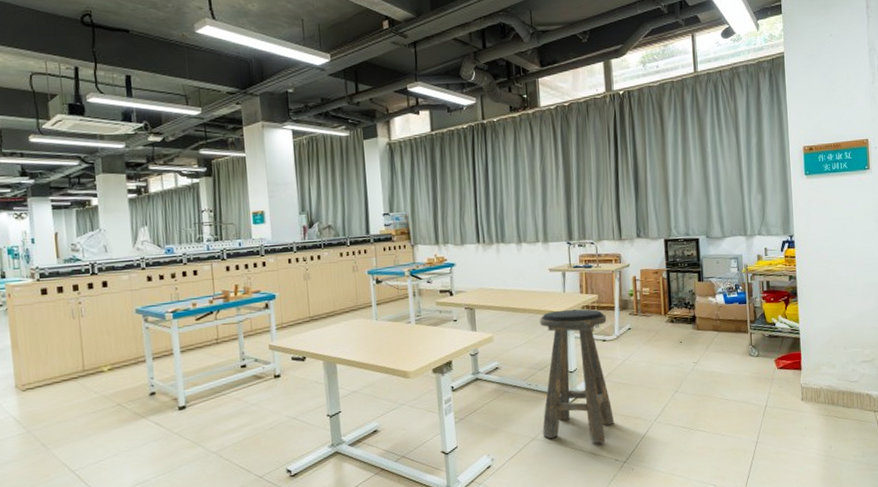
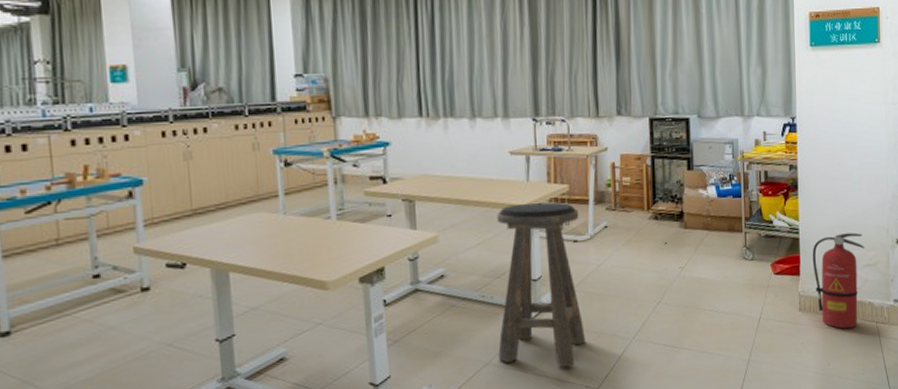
fire extinguisher: none [812,333,861,417] -> present [812,232,865,329]

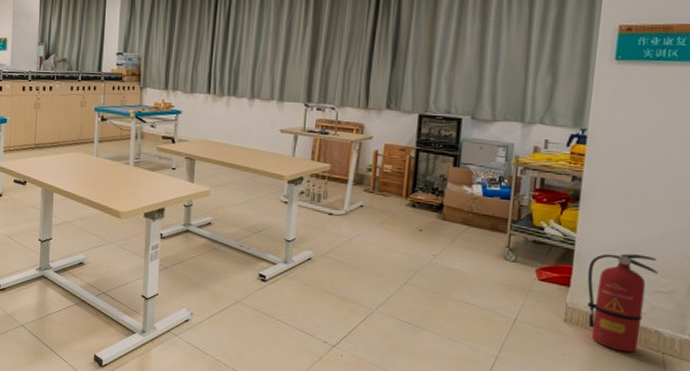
stool: present [497,202,585,367] -> none [248,174,337,321]

